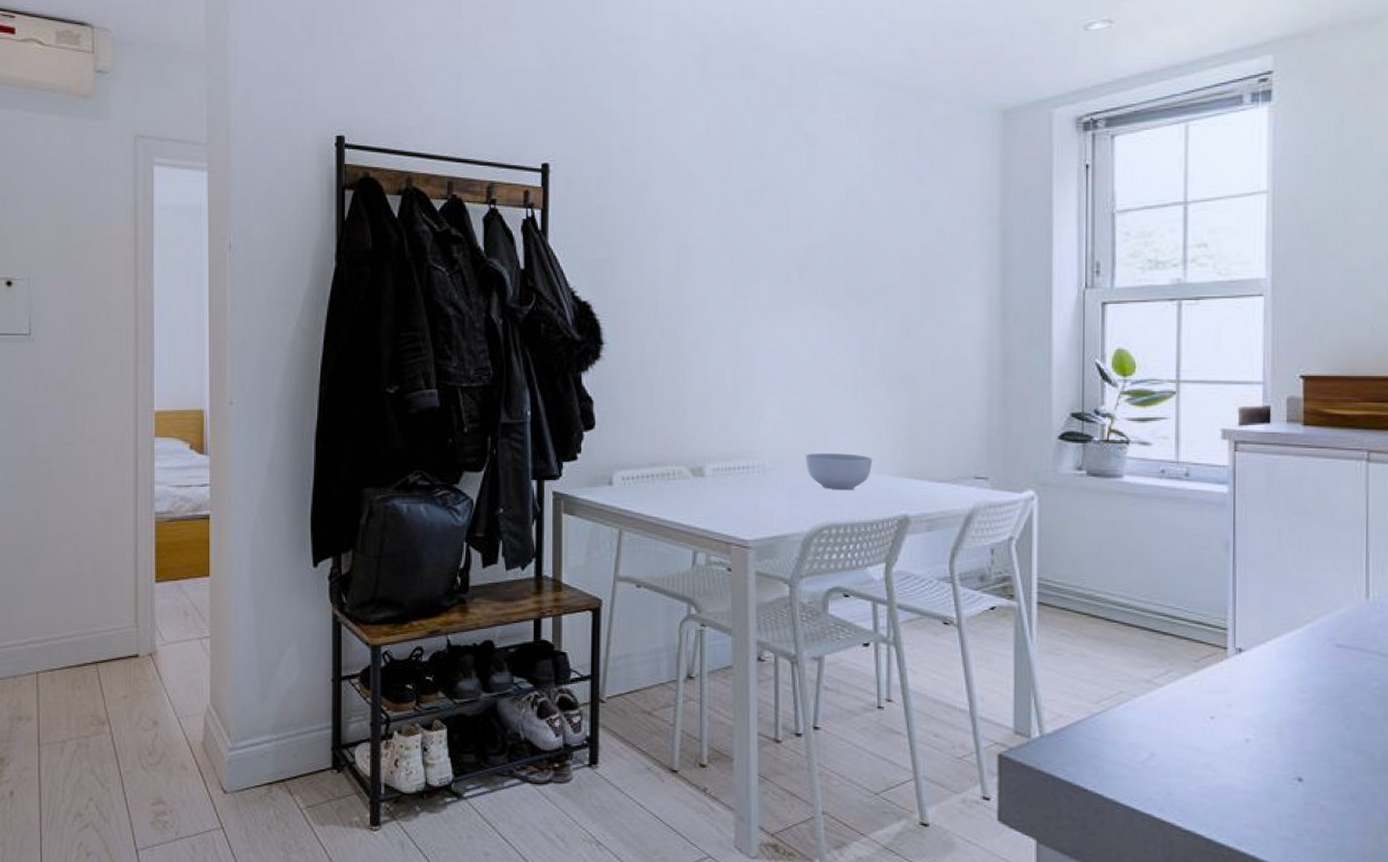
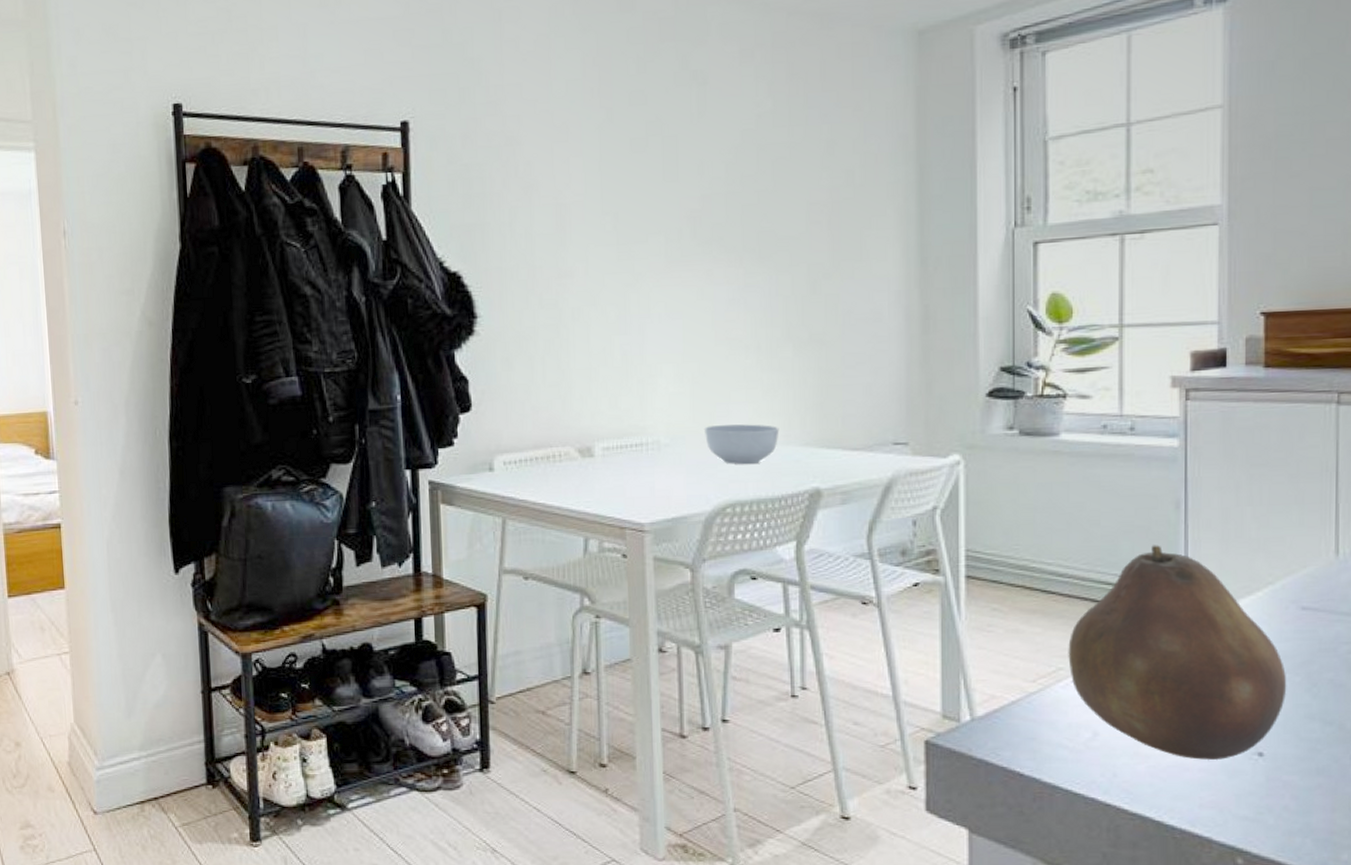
fruit: none [1128,581,1324,783] -> present [1068,545,1287,760]

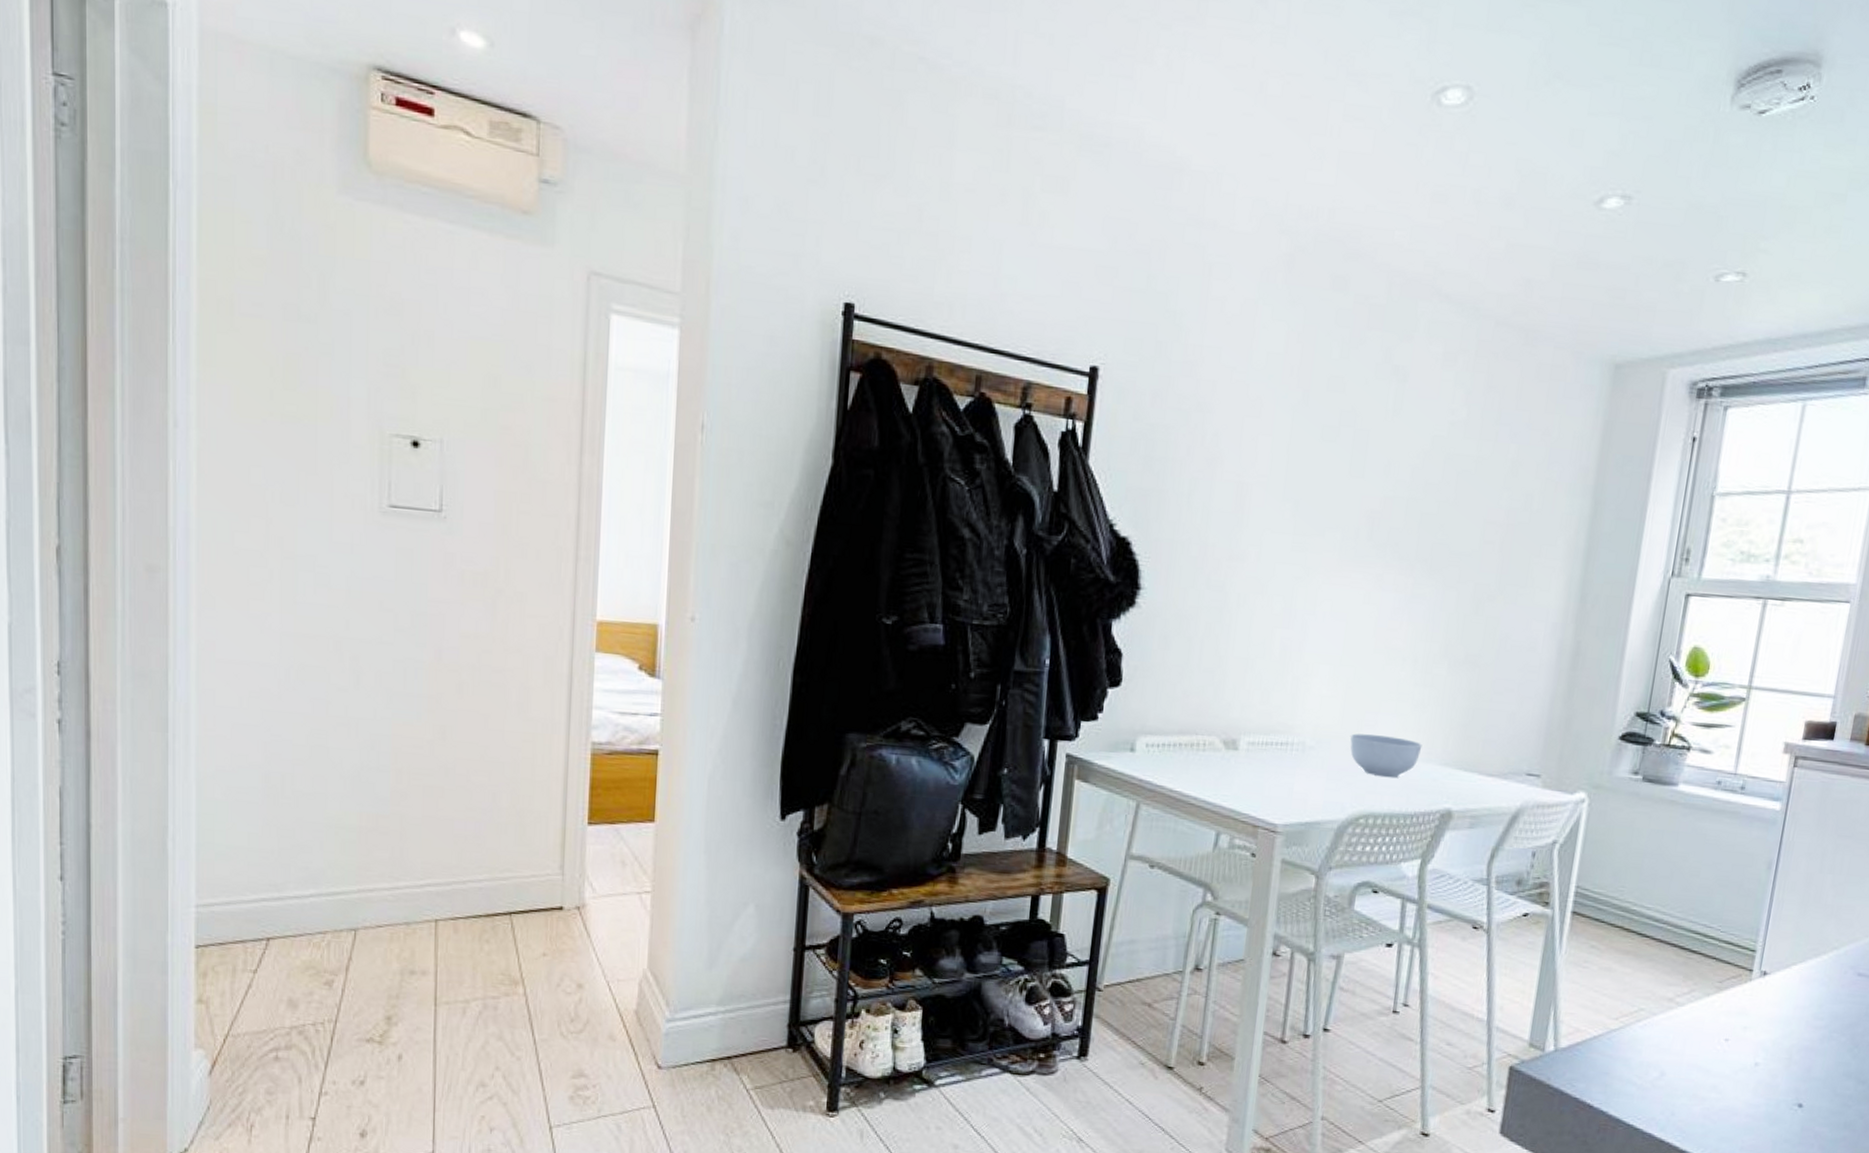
fruit: present [1068,545,1287,760] -> none [1650,901,1835,1108]

